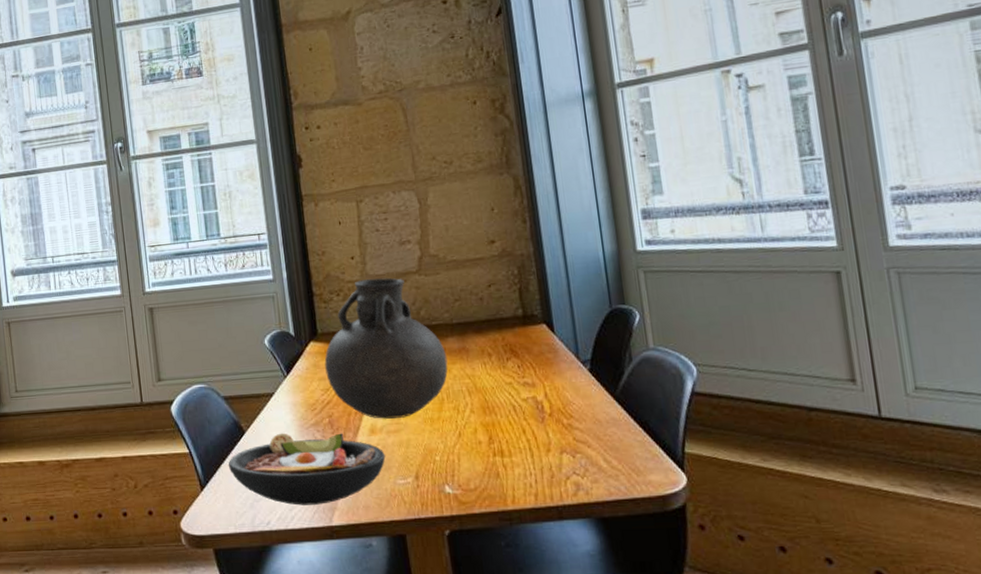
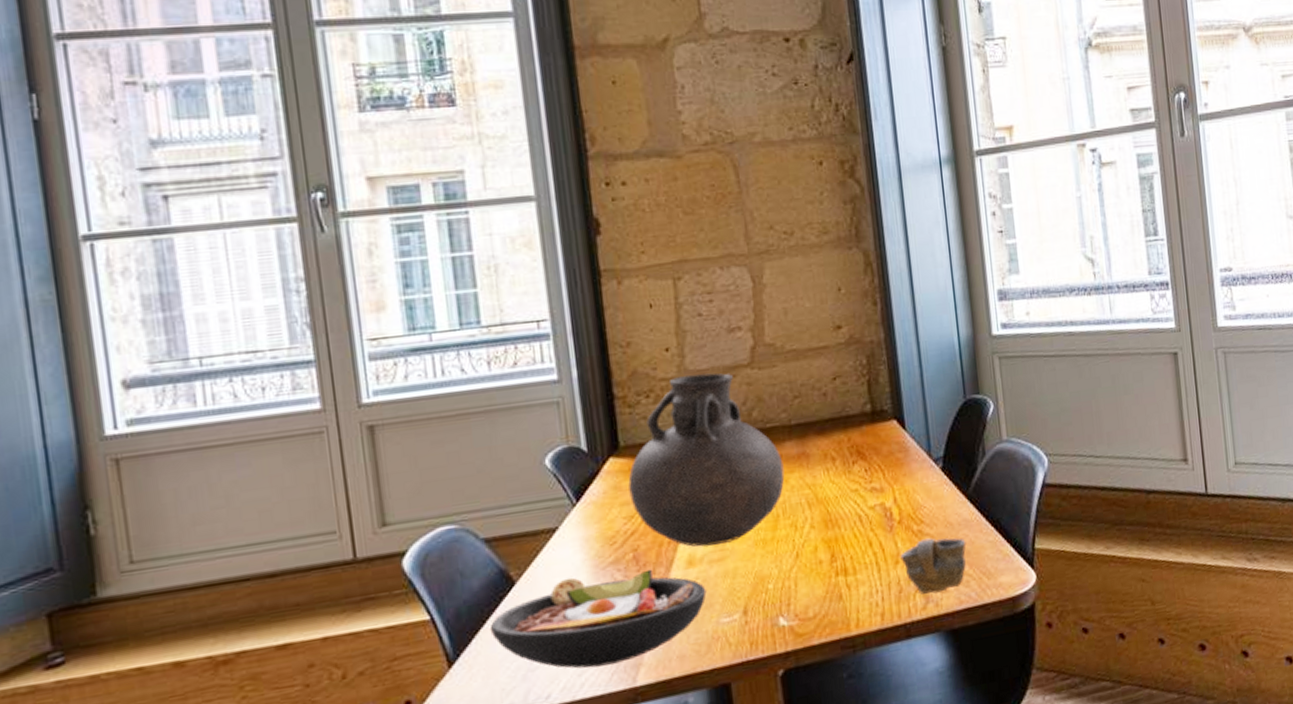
cup: none [551,432,615,483] -> present [900,538,967,594]

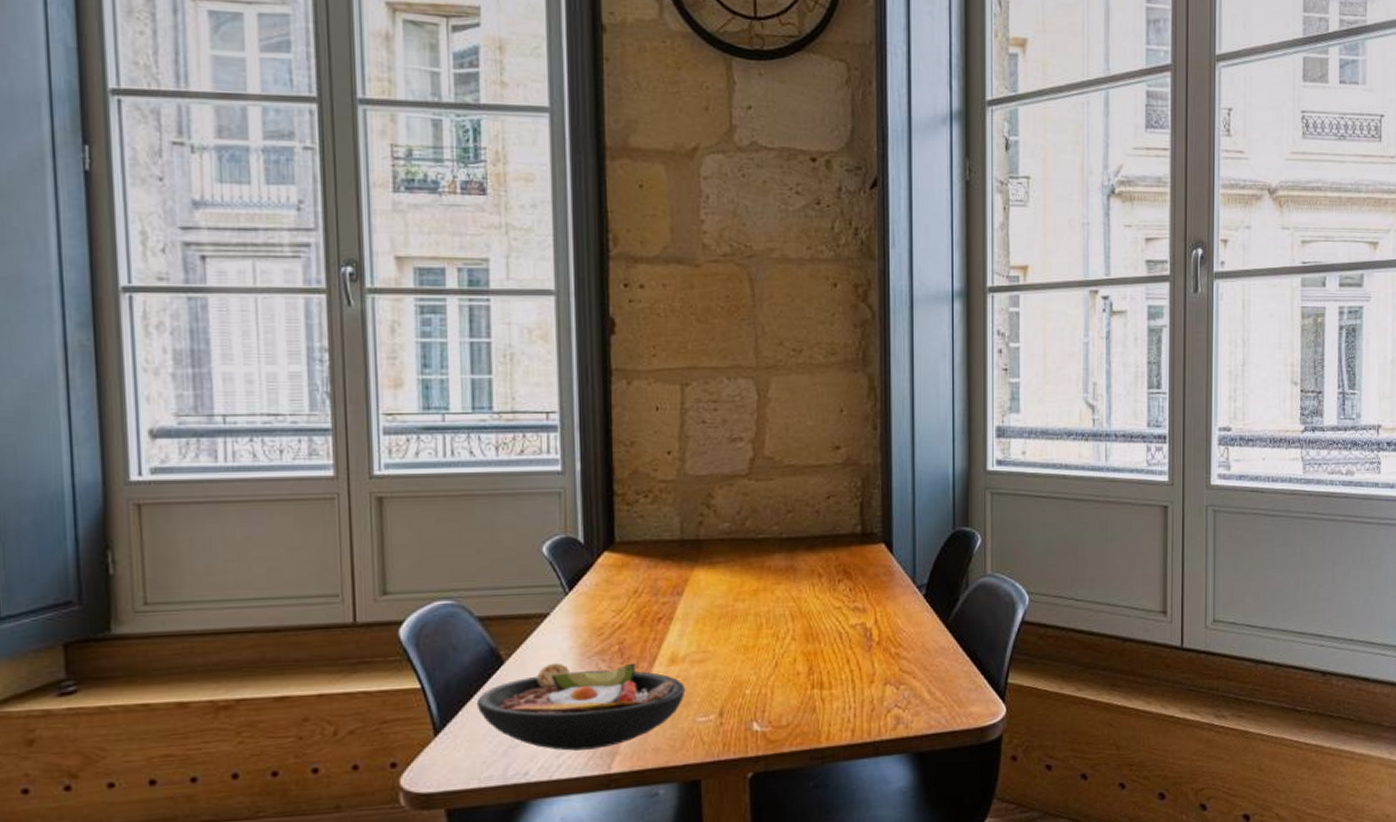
vase: present [628,373,785,547] -> none [620,480,771,647]
cup: present [900,538,967,594] -> none [876,662,941,716]

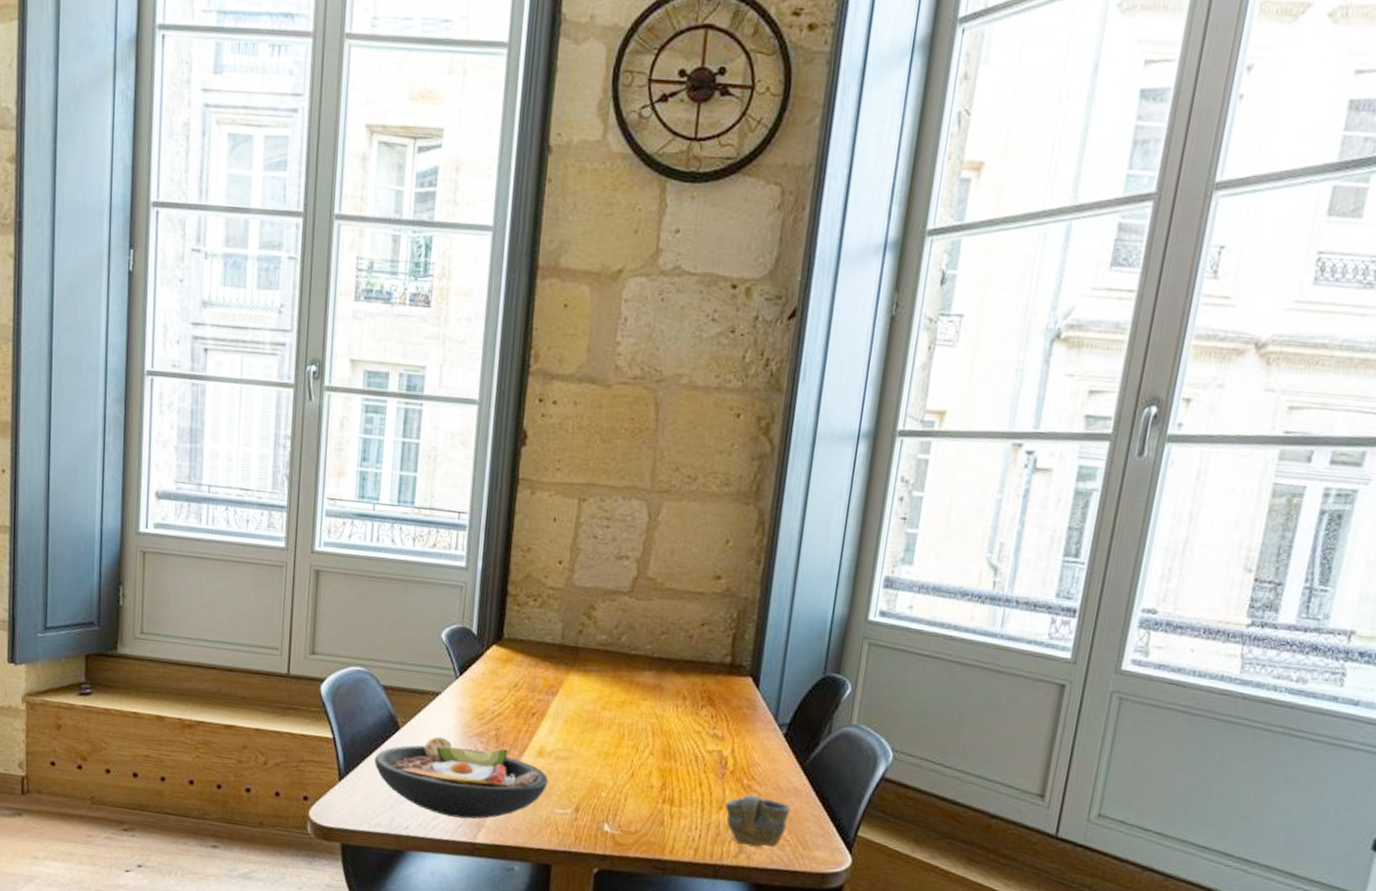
cup: none [876,662,941,716] -> present [725,794,791,848]

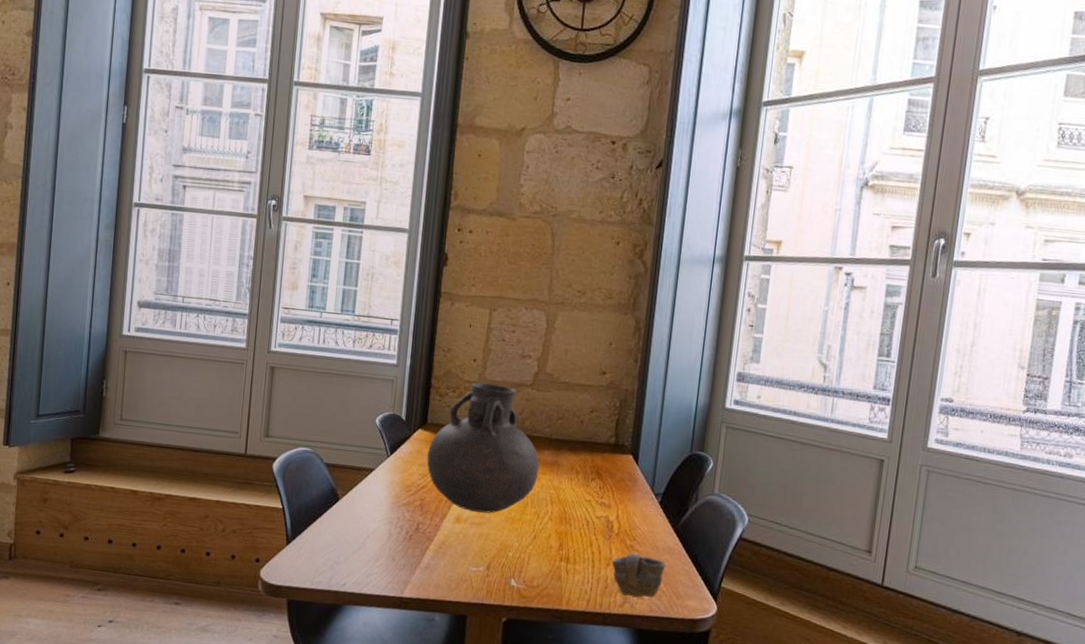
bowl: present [374,736,549,819] -> none [317,506,465,577]
vase: none [503,589,639,746] -> present [426,382,540,514]

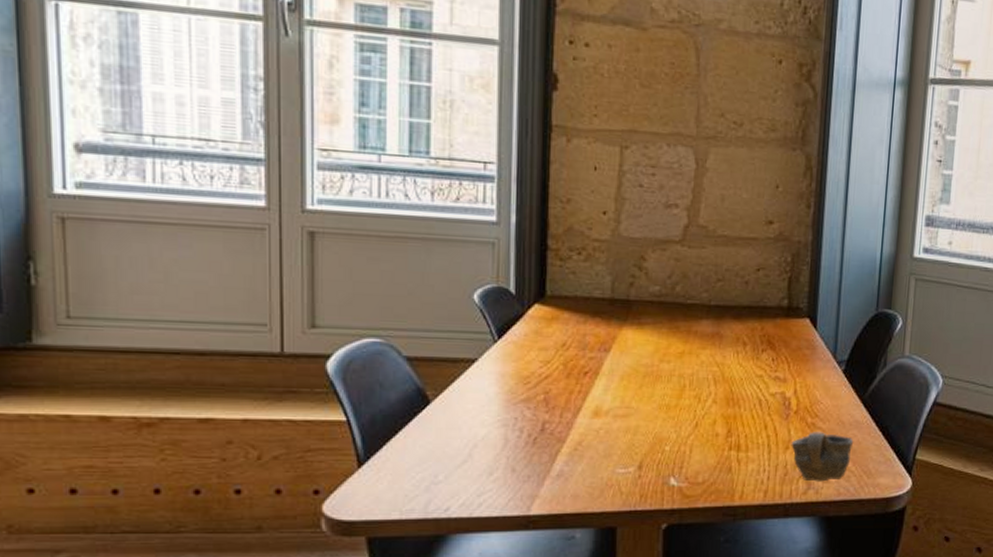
vase: present [426,382,540,514] -> none [549,240,697,402]

